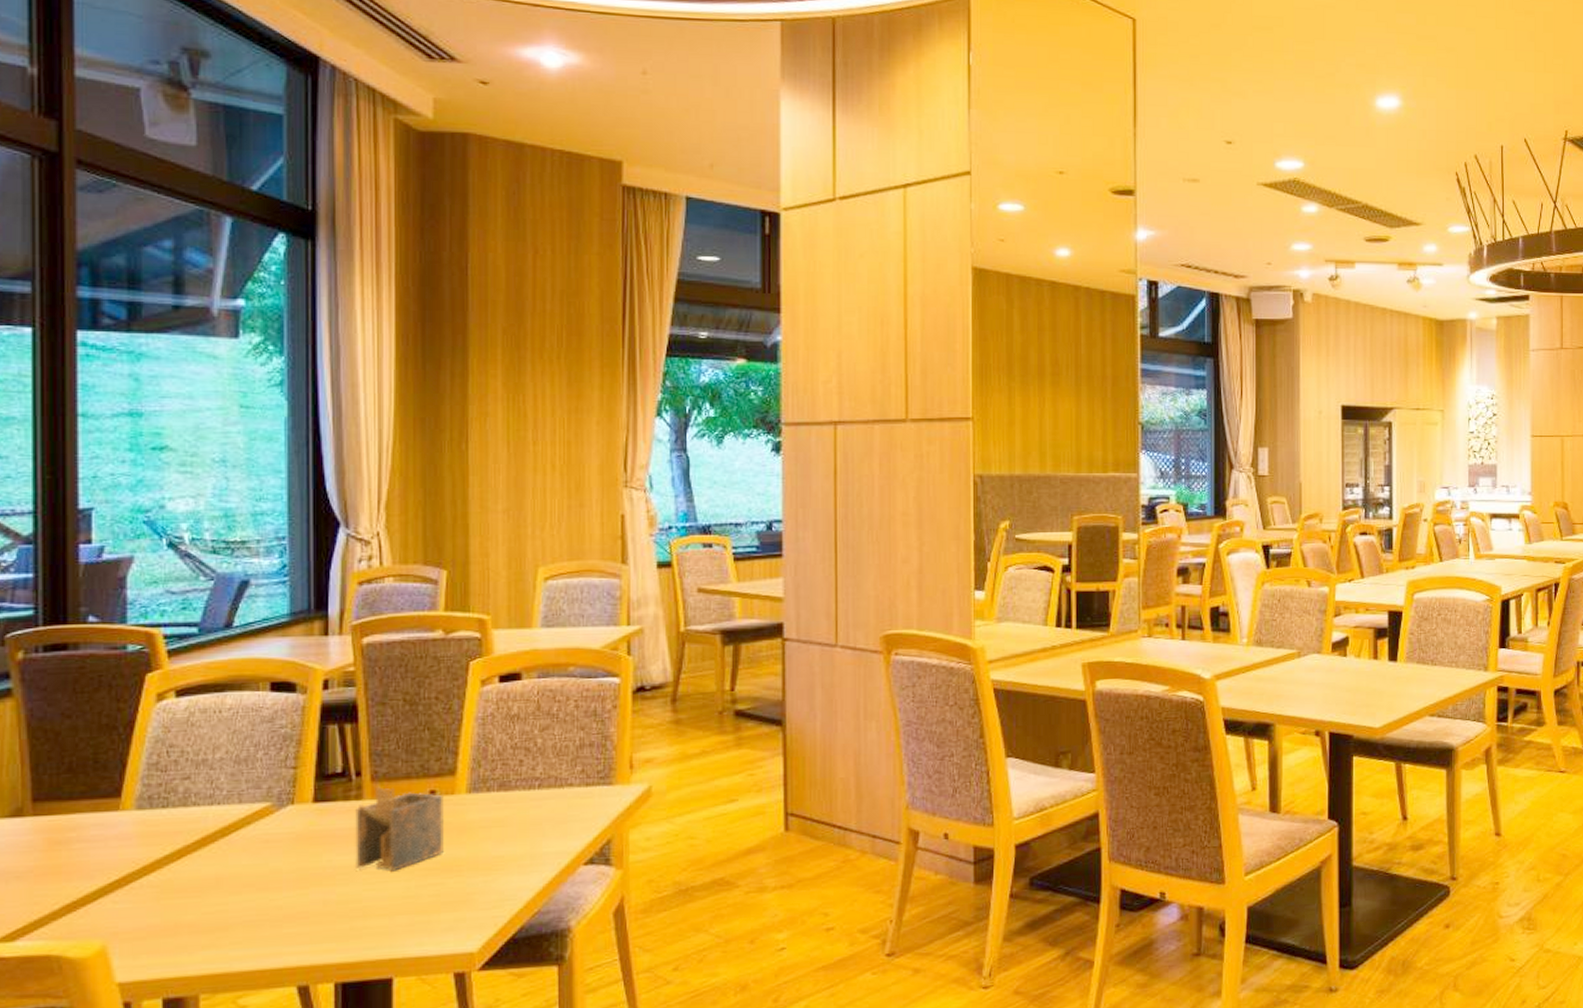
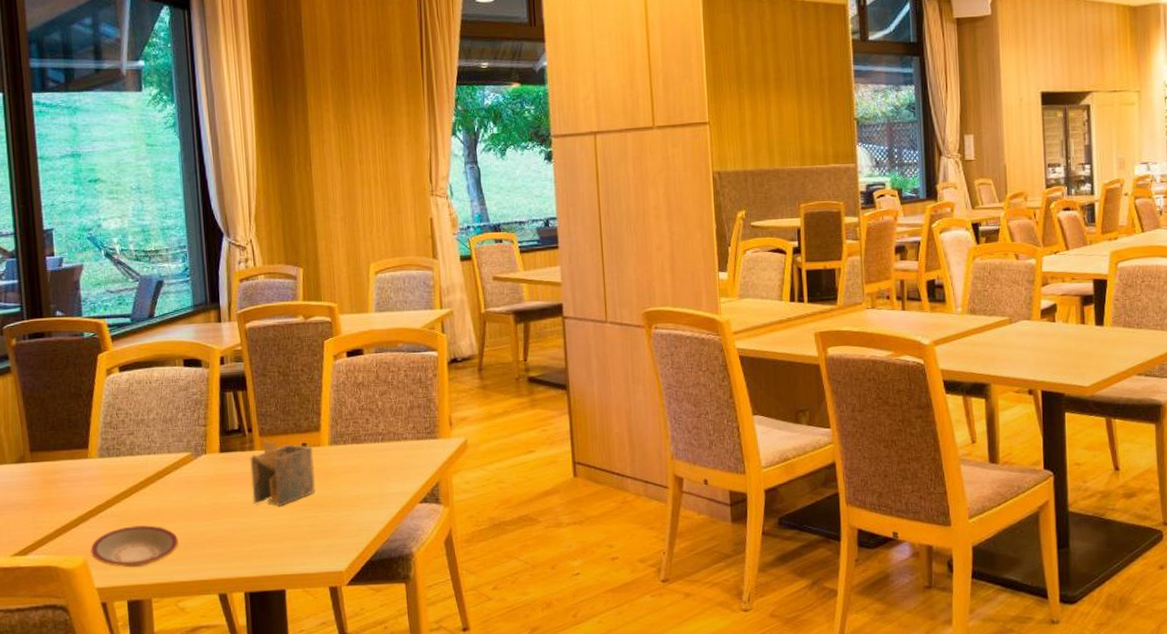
plate: none [113,898,244,955] -> present [91,525,178,568]

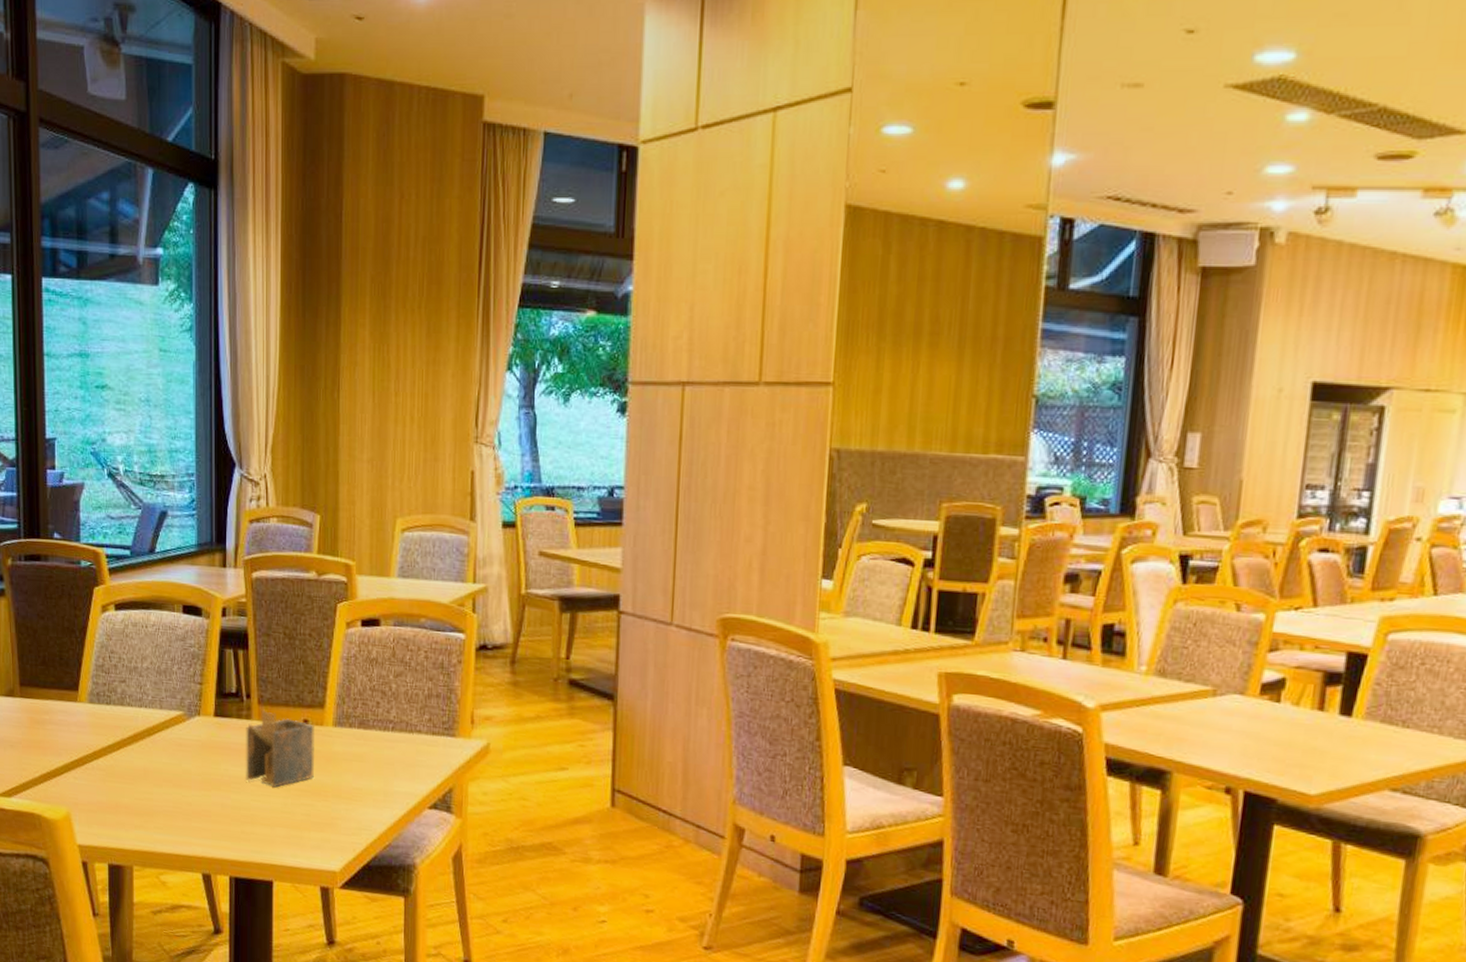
plate: present [91,525,178,568] -> none [75,783,164,830]

